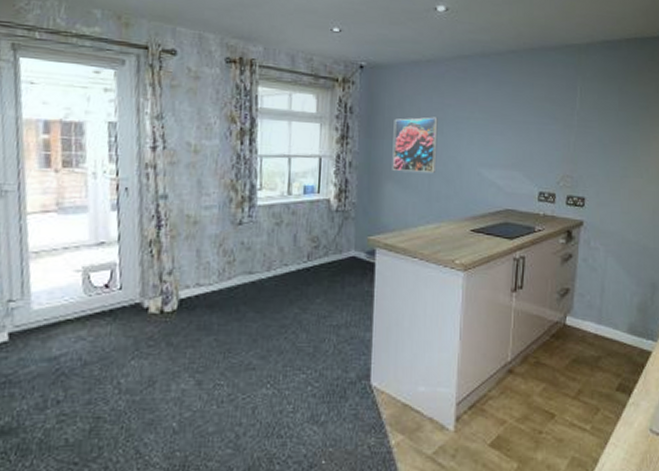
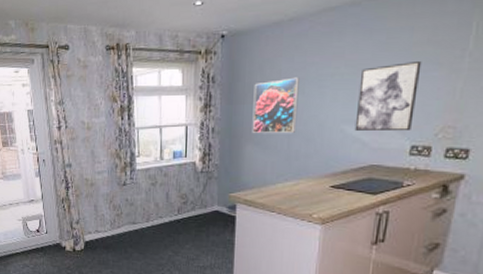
wall art: none [490,114,542,177] -> present [354,61,422,131]

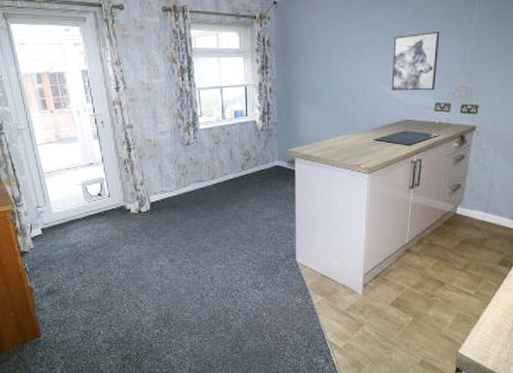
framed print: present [252,77,300,133] -> none [305,43,344,93]

